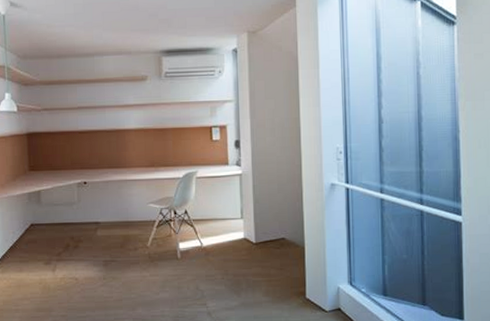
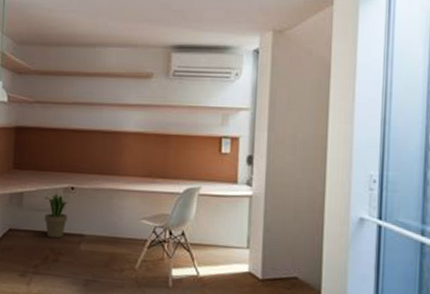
potted plant: none [60,189,83,228] -> present [44,193,69,239]

